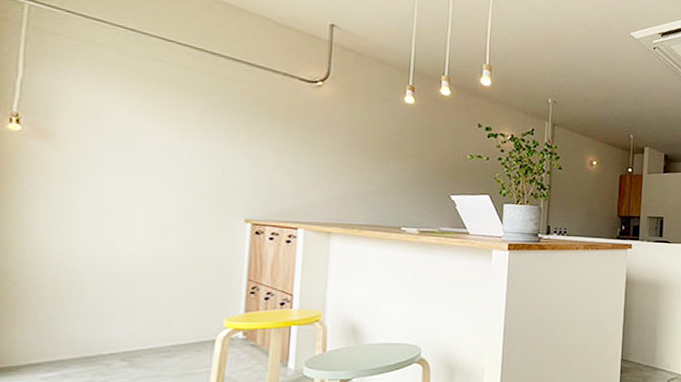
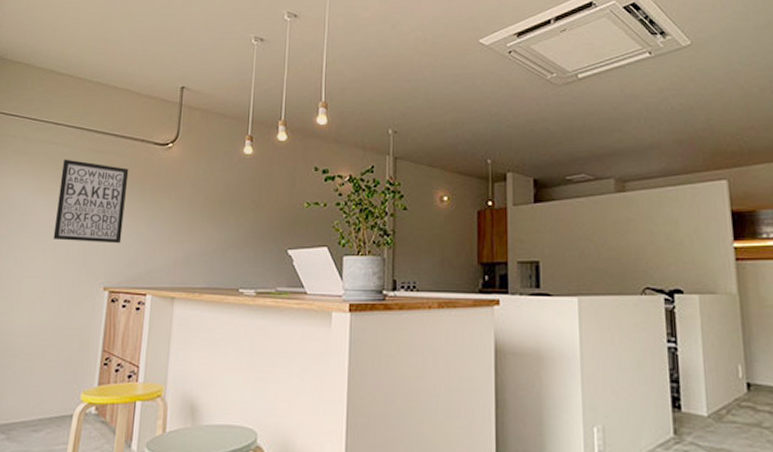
wall art: none [172,81,269,177] -> present [53,159,129,244]

